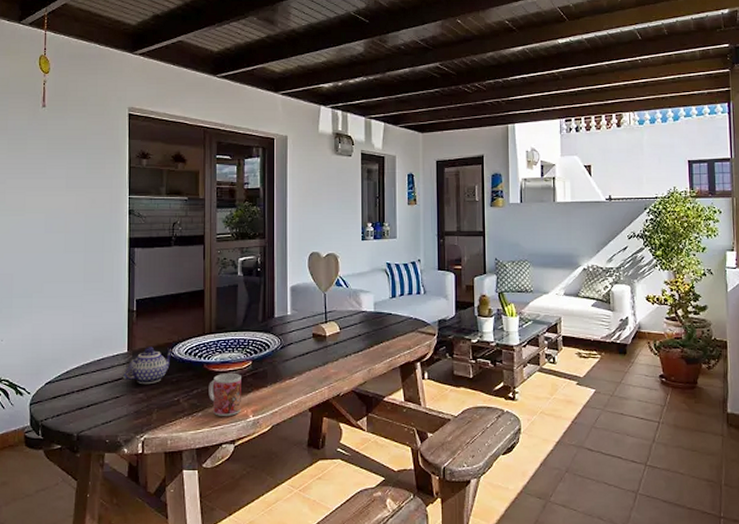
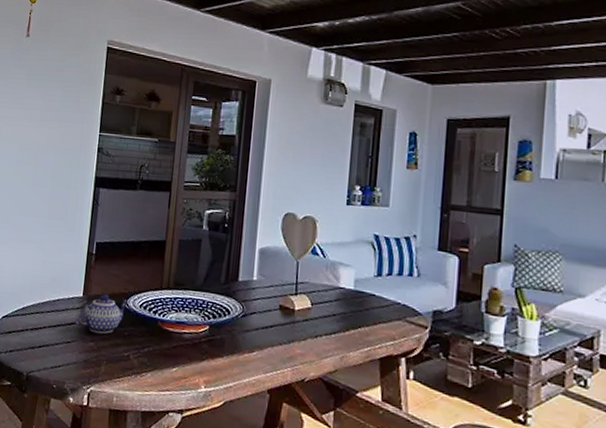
mug: present [208,372,241,416] -> none [160,334,196,383]

